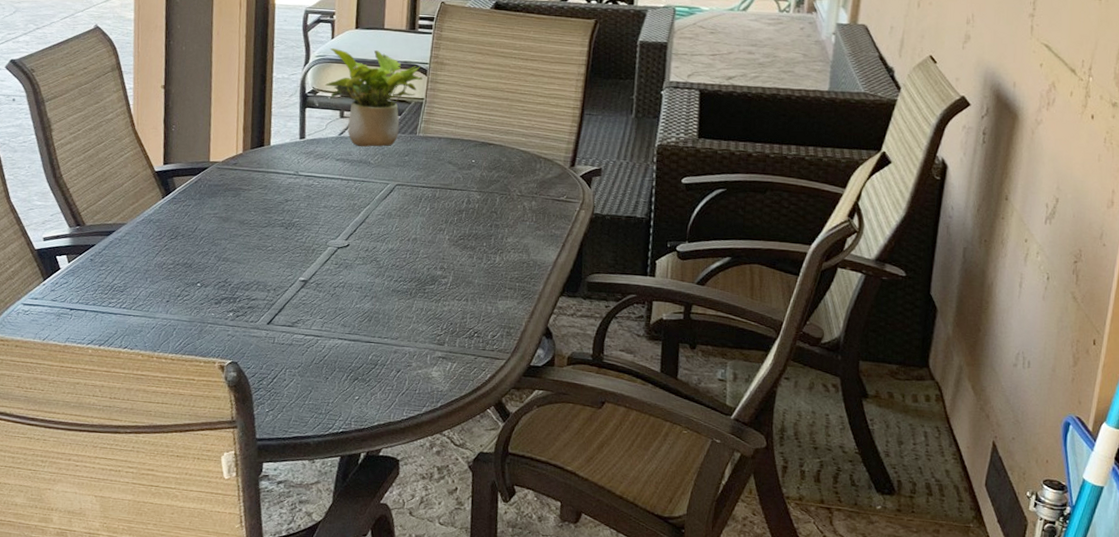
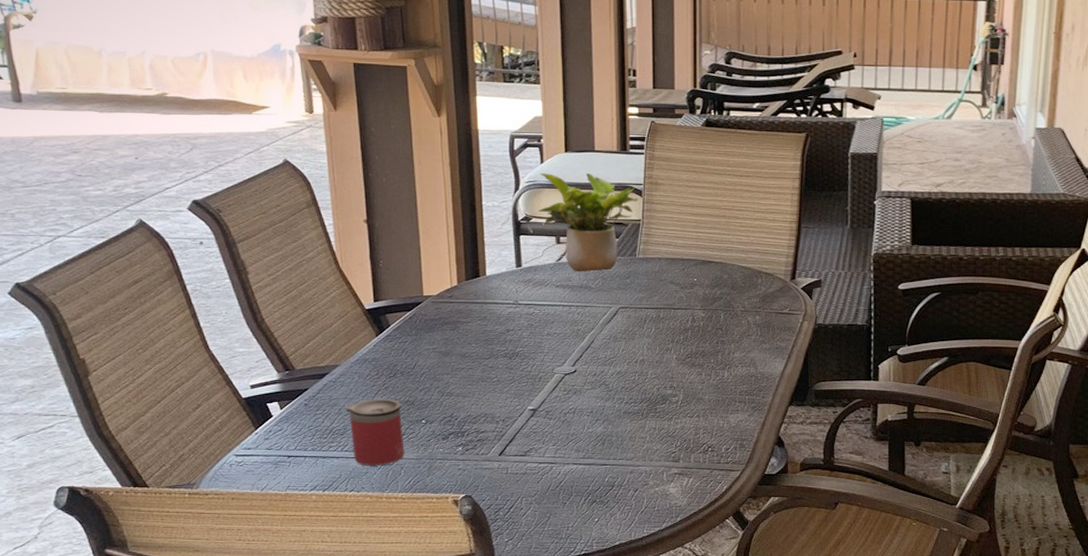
beverage cup: none [128,258,180,325] -> present [346,398,404,465]

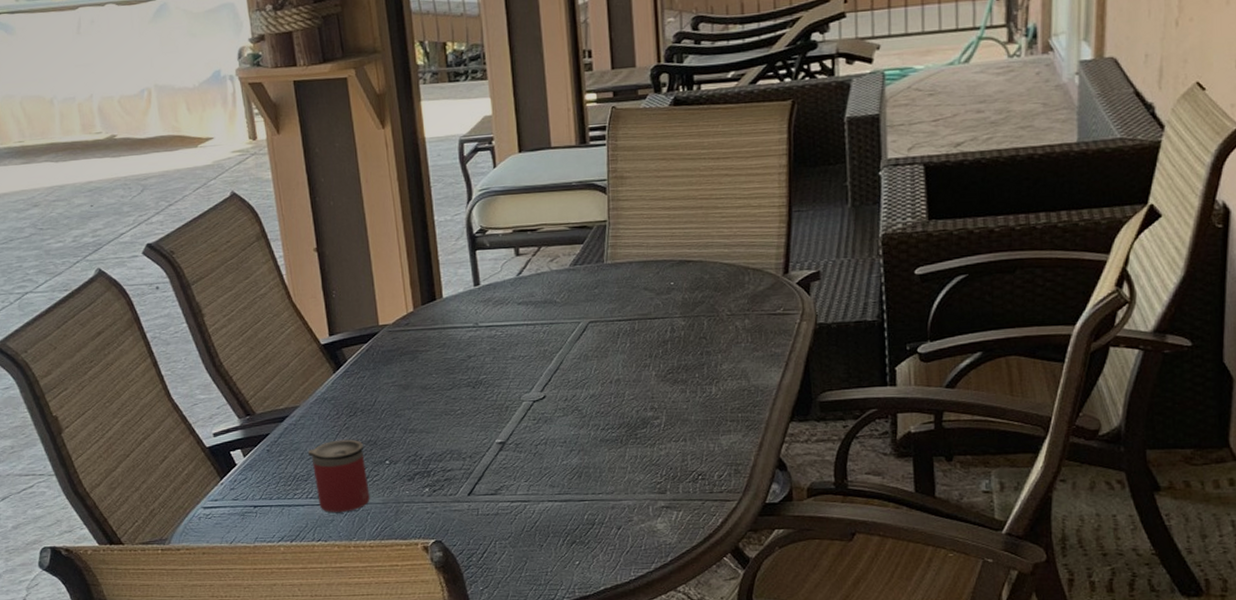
potted plant: present [538,172,638,272] -> none [493,173,602,286]

